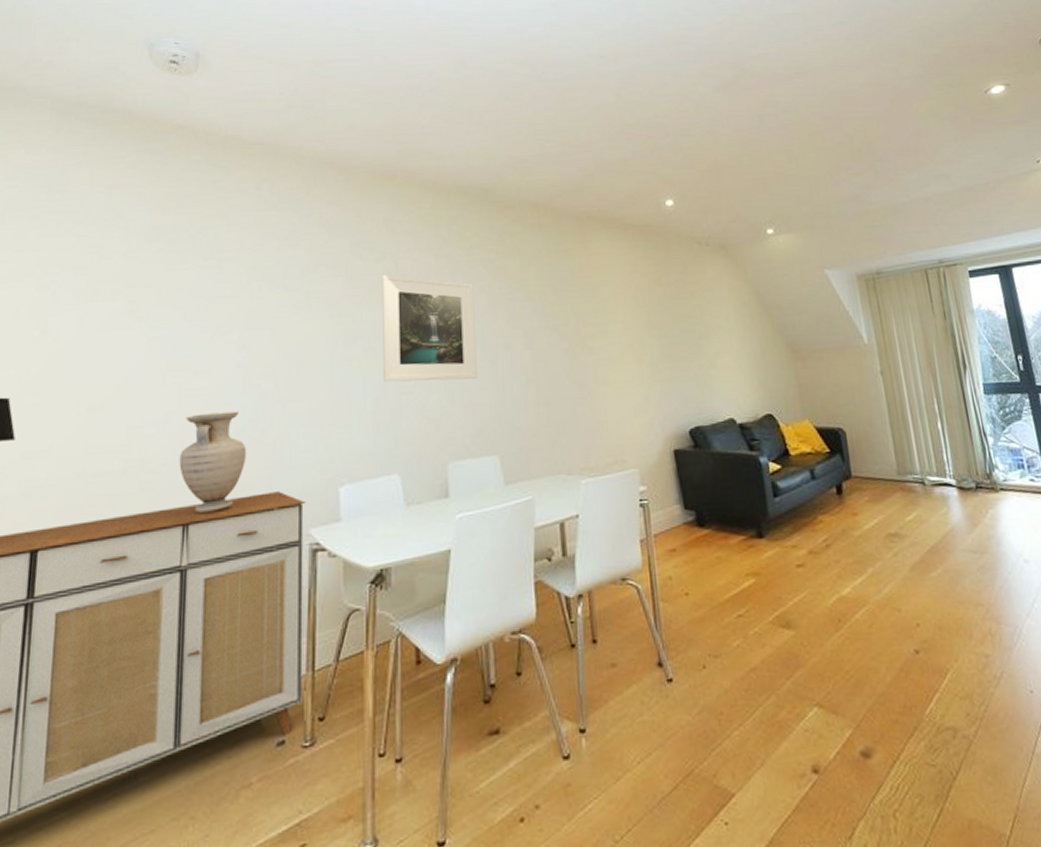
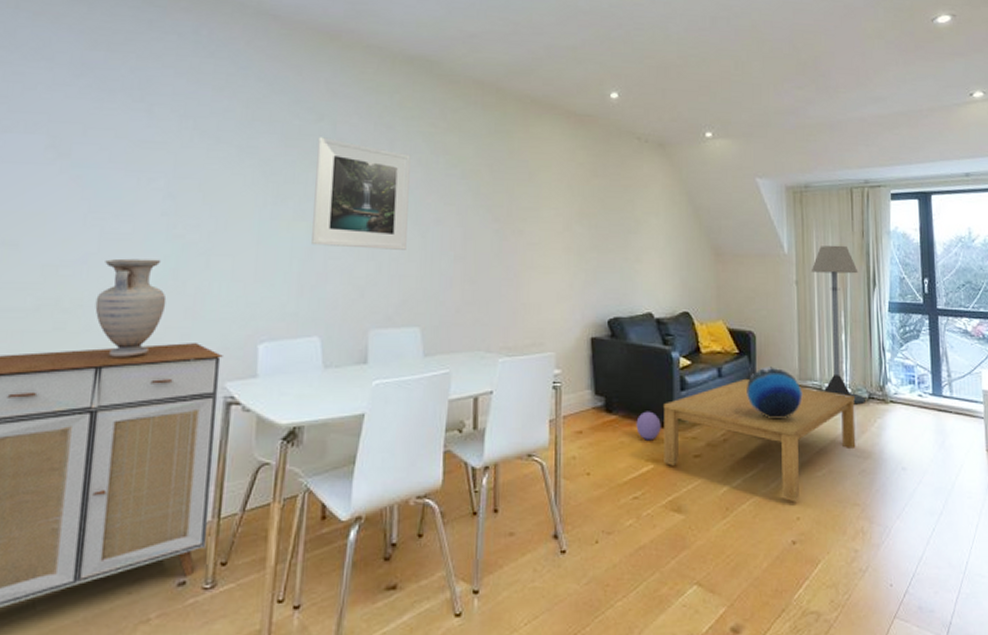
ball: none [731,521,758,553] -> present [636,411,661,441]
coffee table: none [758,478,970,606] -> present [664,378,856,501]
decorative sphere: none [843,463,905,519] -> present [747,366,803,419]
floor lamp: none [894,329,973,495] -> present [811,245,865,403]

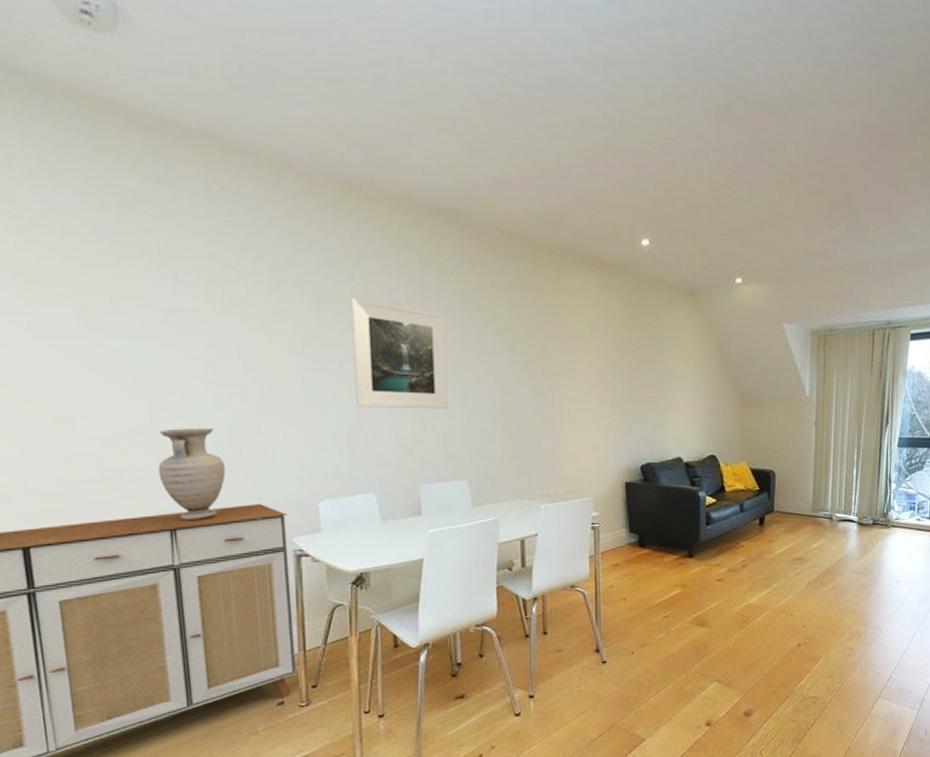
ball: present [636,411,661,441] -> none [666,544,688,569]
coffee table: present [664,378,856,501] -> none [690,512,860,612]
decorative sphere: present [747,366,803,419] -> none [765,501,815,546]
floor lamp: present [811,245,865,403] -> none [827,386,874,529]

